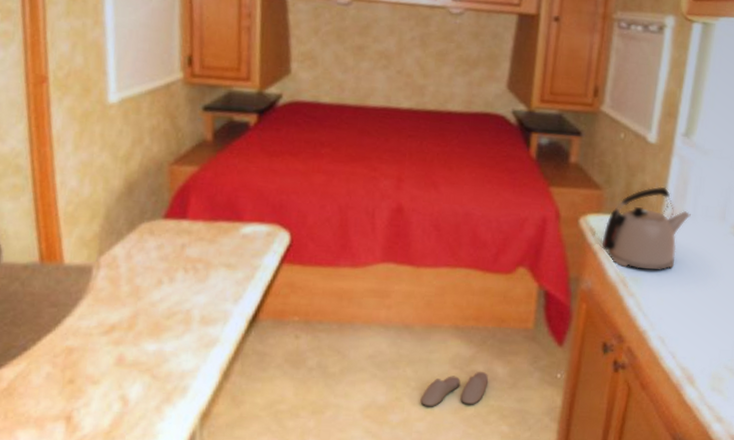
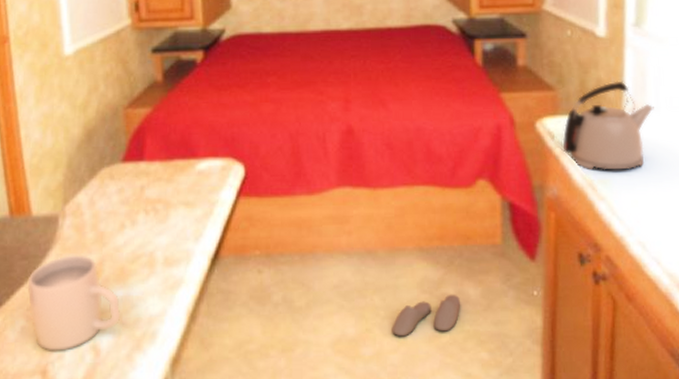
mug: none [55,306,153,399] -> present [27,255,121,351]

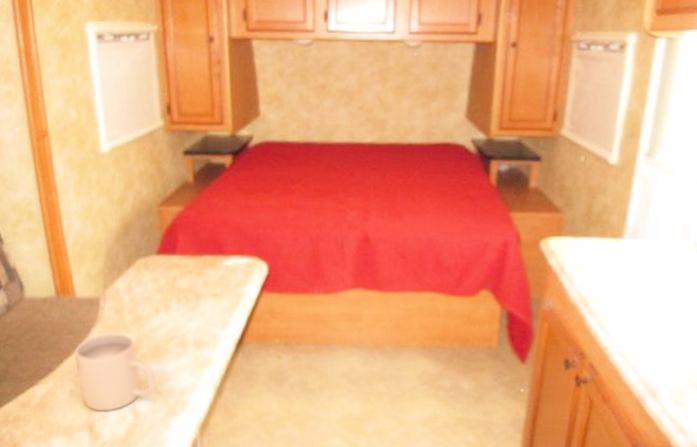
slippers: present [392,294,460,337] -> none [392,386,455,419]
kettle: present [562,81,654,171] -> none [562,207,653,289]

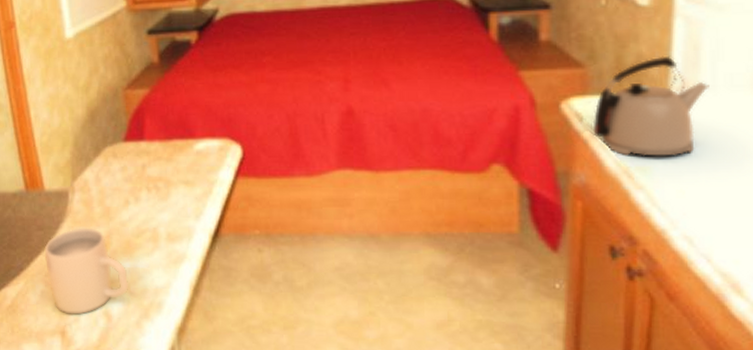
kettle: none [562,207,653,289] -> present [592,55,709,156]

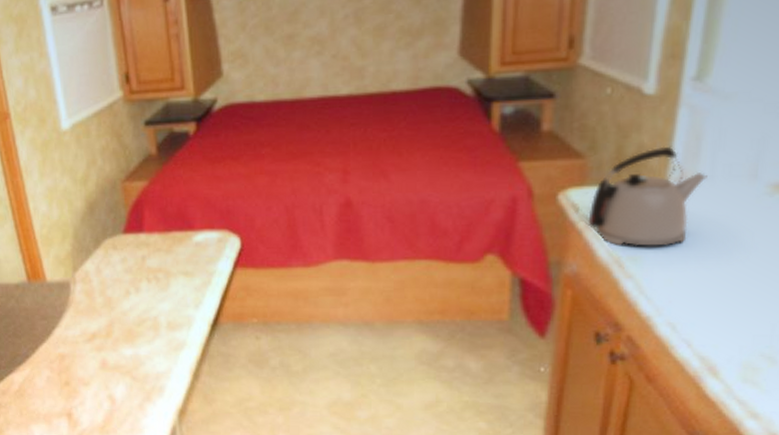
mug: present [44,227,129,315] -> none [49,317,132,398]

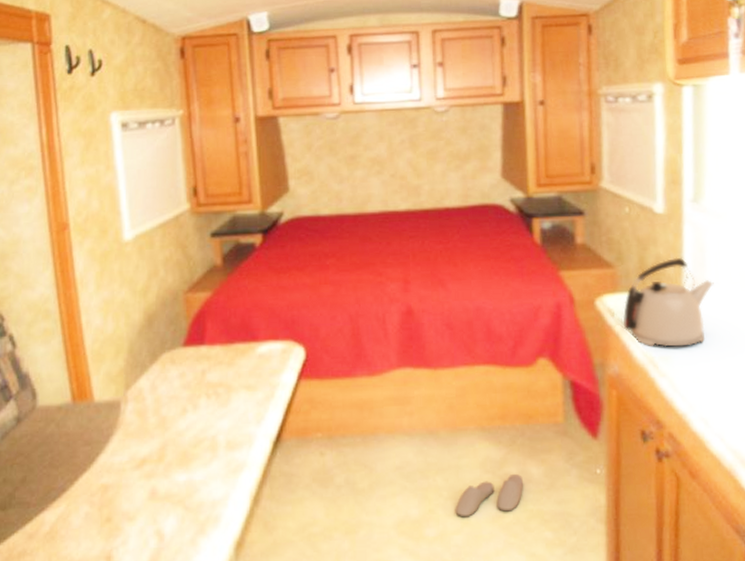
slippers: none [387,366,460,404] -> present [455,473,523,518]

